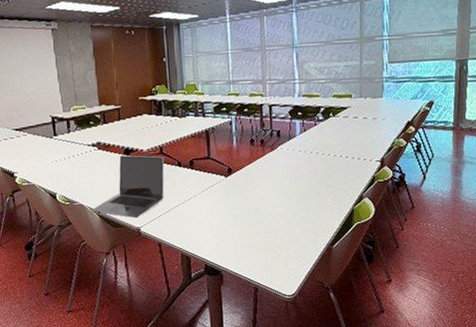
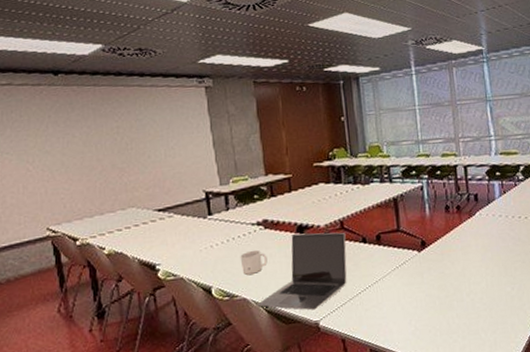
mug: none [78,166,100,187] -> present [240,249,268,276]

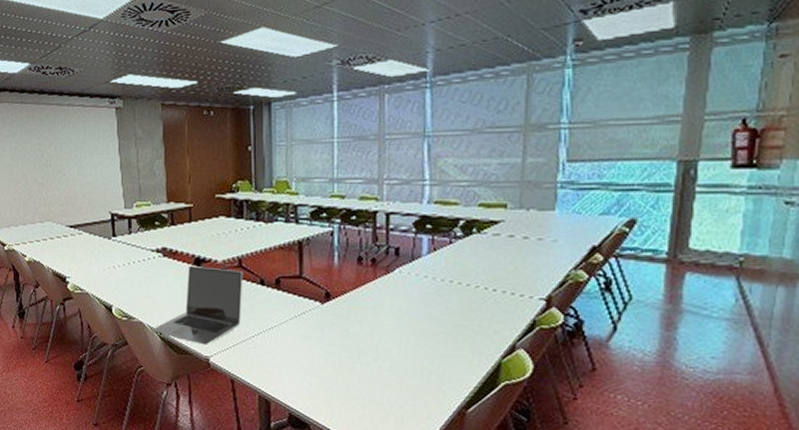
mug: present [240,249,268,276] -> none [139,276,164,301]

